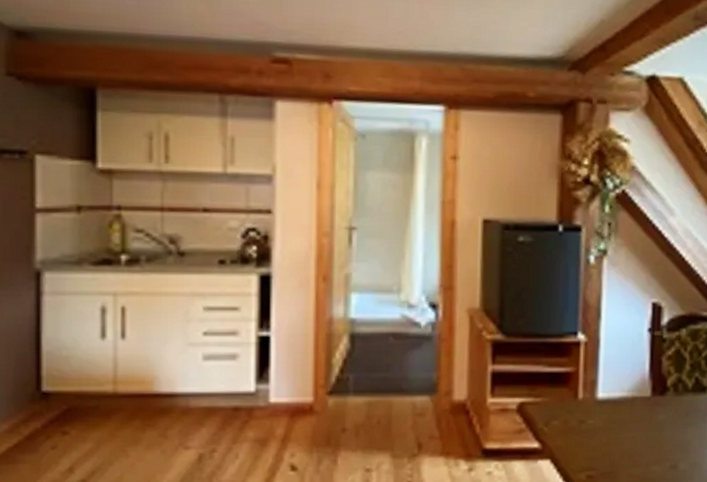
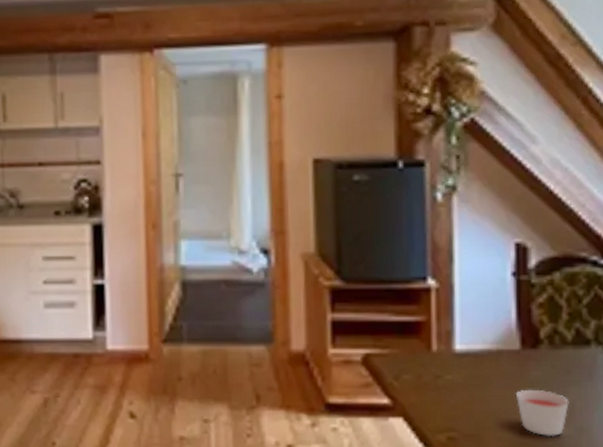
candle: none [645,431,687,472] -> present [516,390,569,437]

